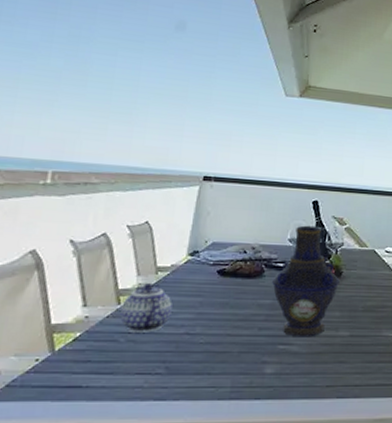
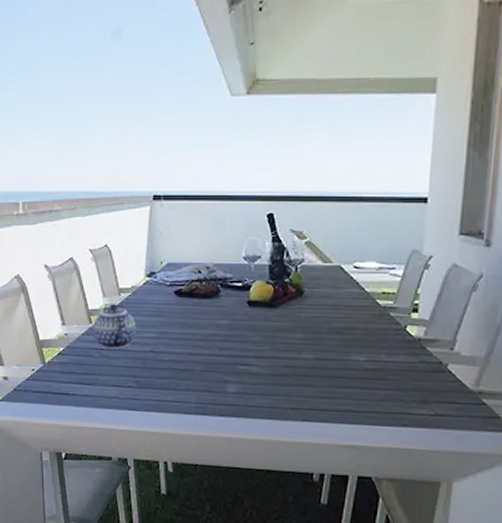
vase: present [271,225,340,337] -> none [228,241,301,359]

